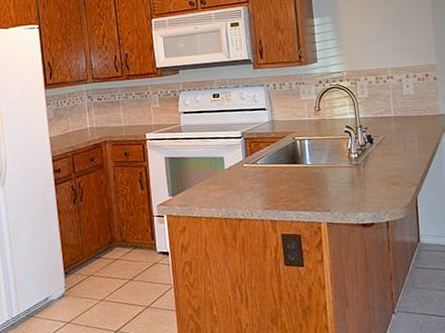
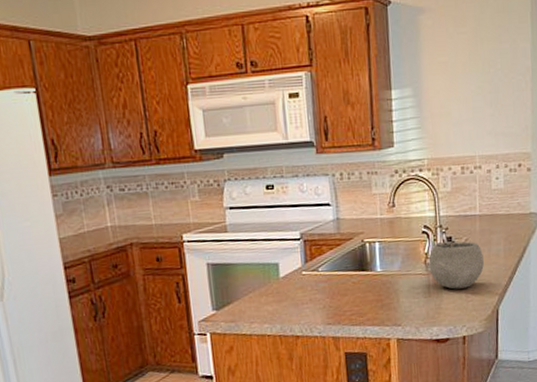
bowl: none [351,139,401,180] -> present [428,241,484,290]

